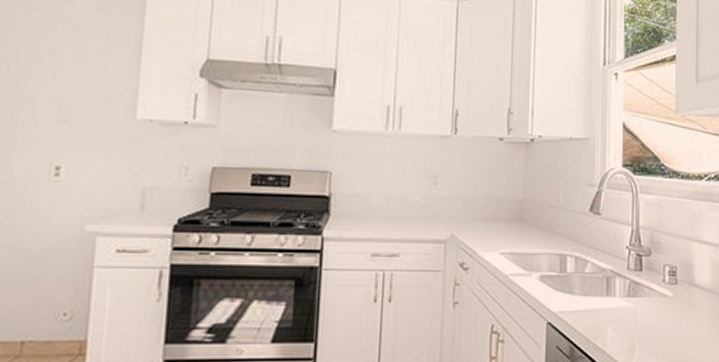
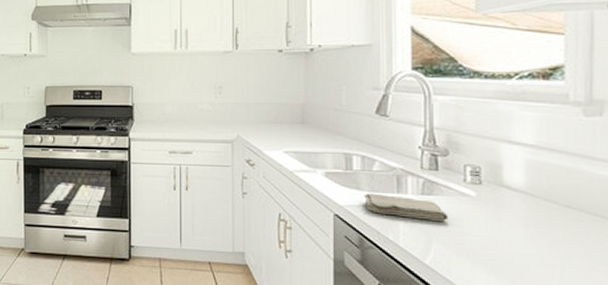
washcloth: none [576,297,650,324] -> present [364,193,449,221]

